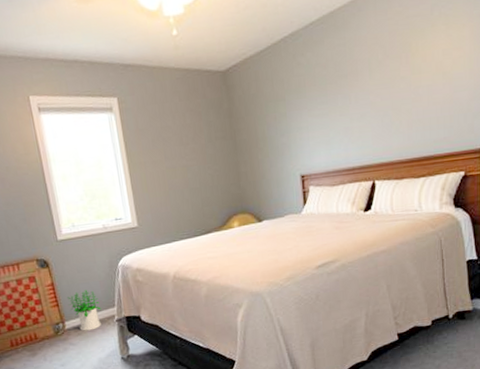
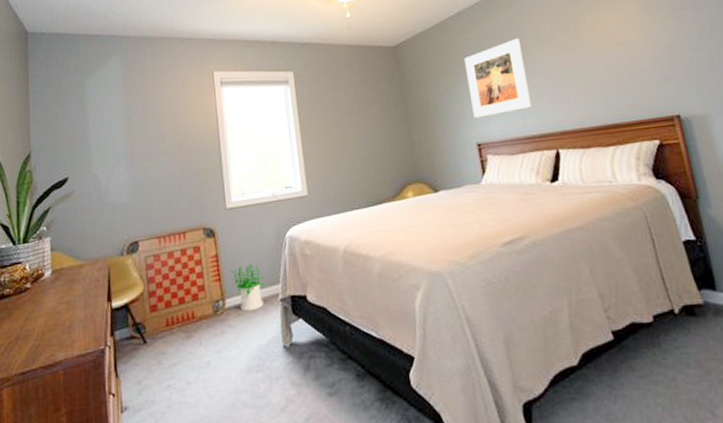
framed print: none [294,65,355,150] -> present [464,38,531,118]

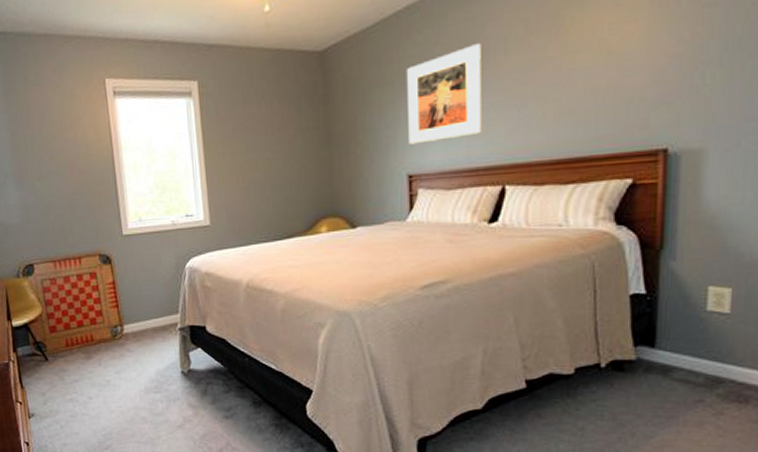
potted plant: present [231,263,265,312] -> none [128,292,163,338]

